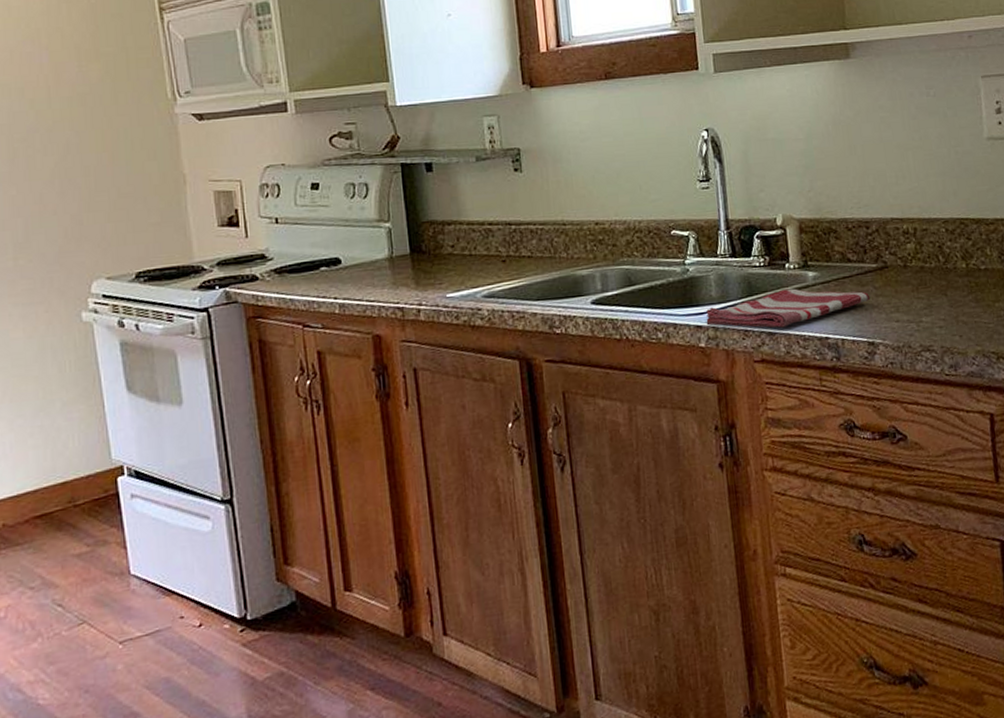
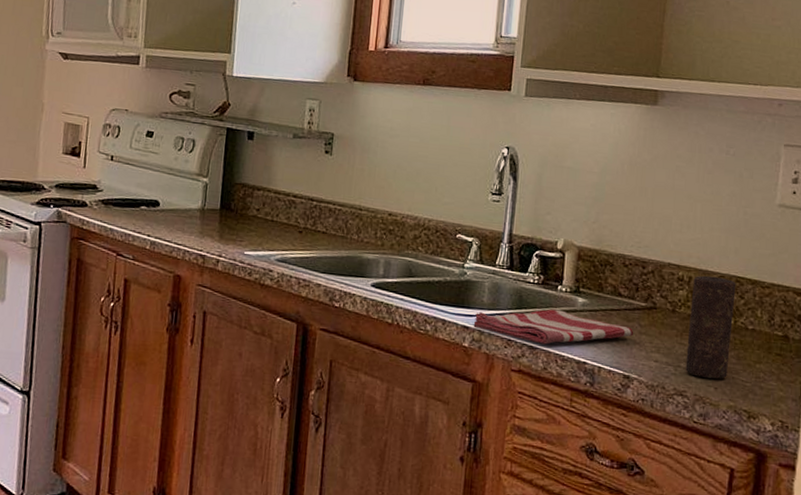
candle: none [918,222,969,328] -> present [685,275,736,379]

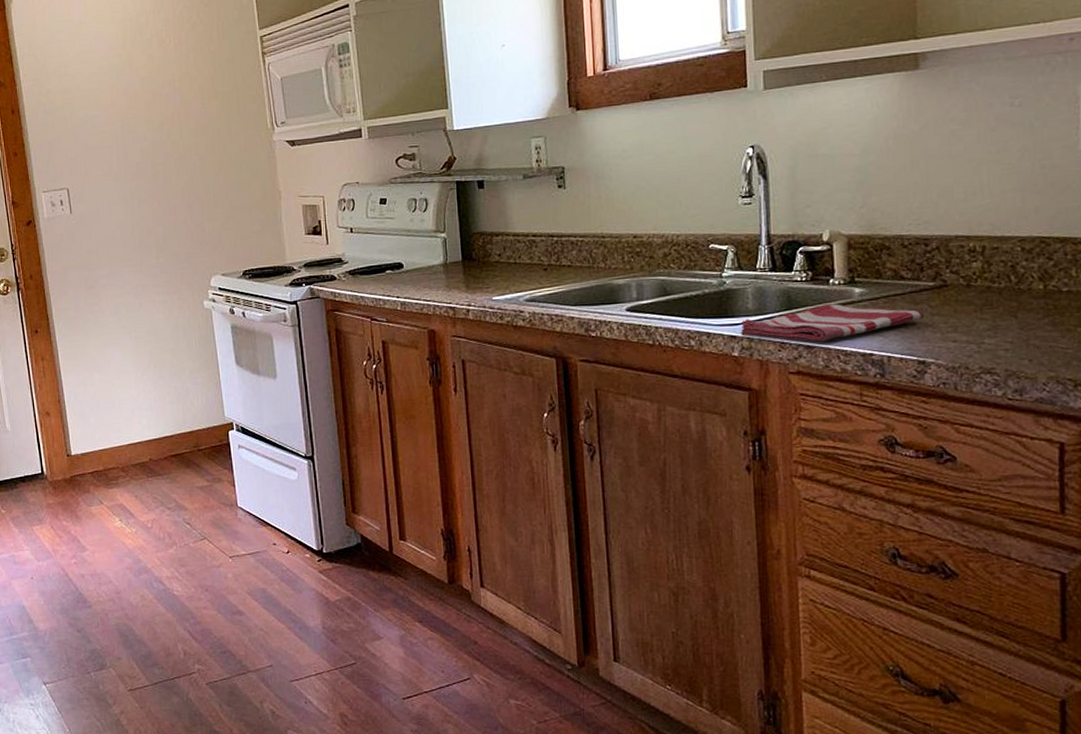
candle: present [685,275,736,379] -> none [988,241,1043,351]

